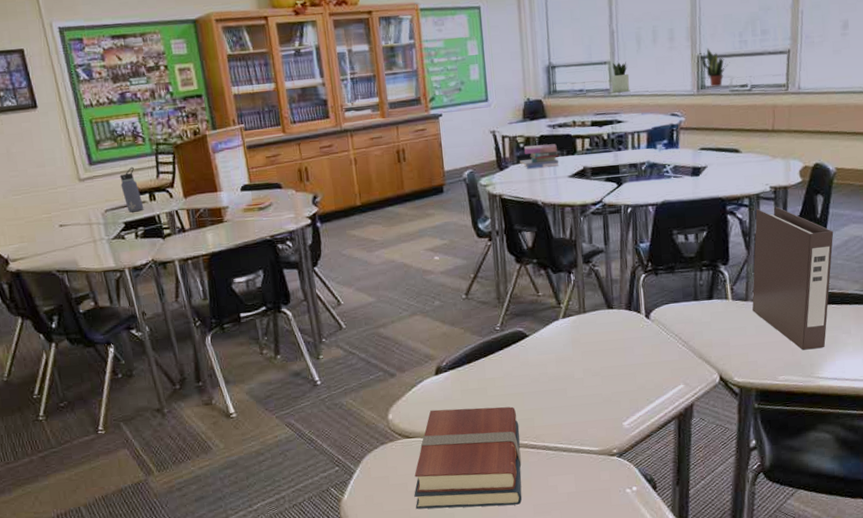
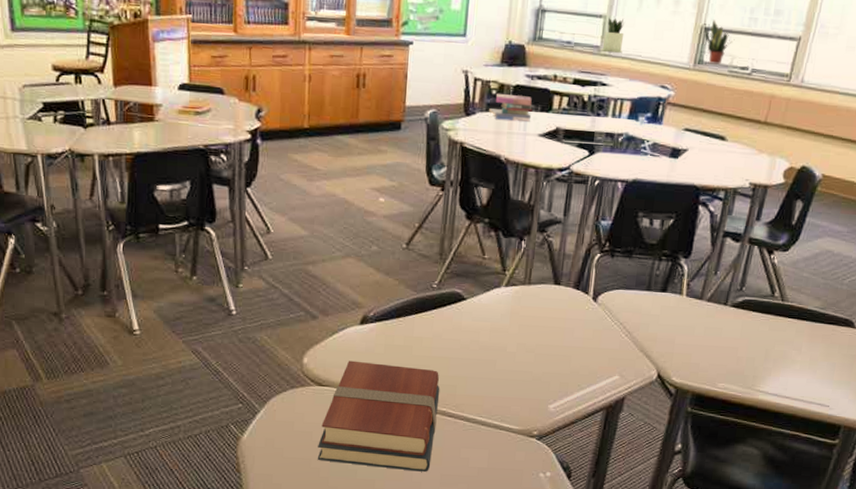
water bottle: present [119,166,144,213] -> none [44,41,67,93]
binder: present [752,206,834,350] -> none [705,204,806,362]

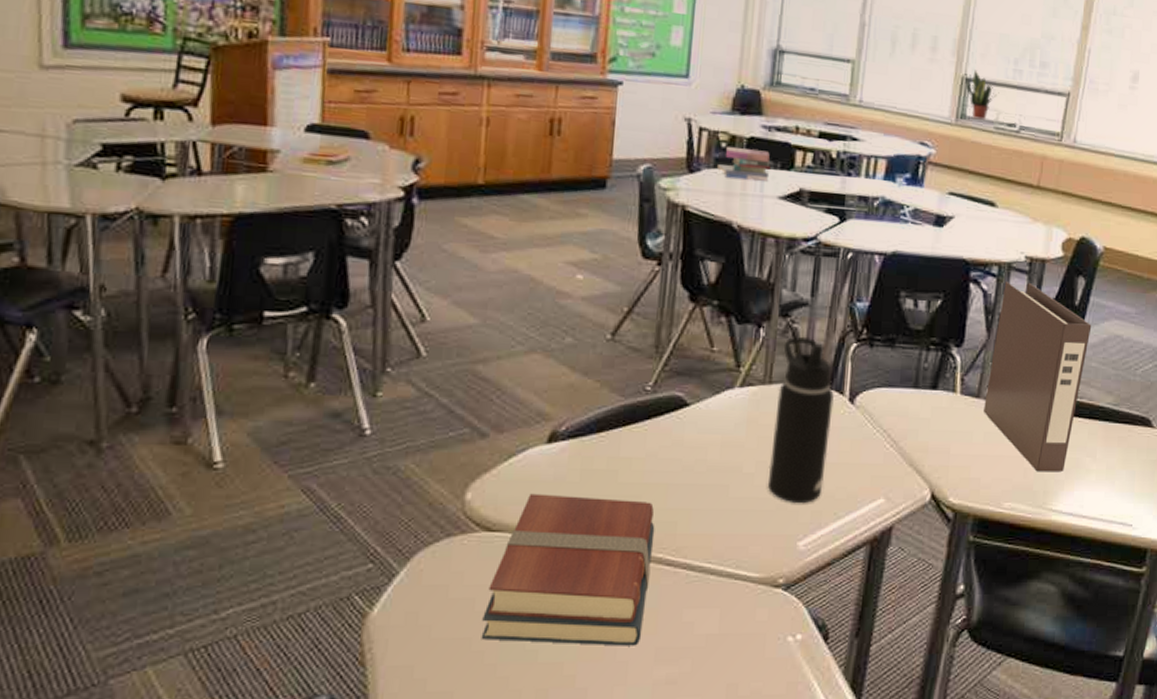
water bottle: none [527,248,581,377] -> present [768,336,835,504]
planter: present [600,18,624,54] -> none [849,63,876,104]
binder: none [705,204,806,362] -> present [984,282,1092,473]

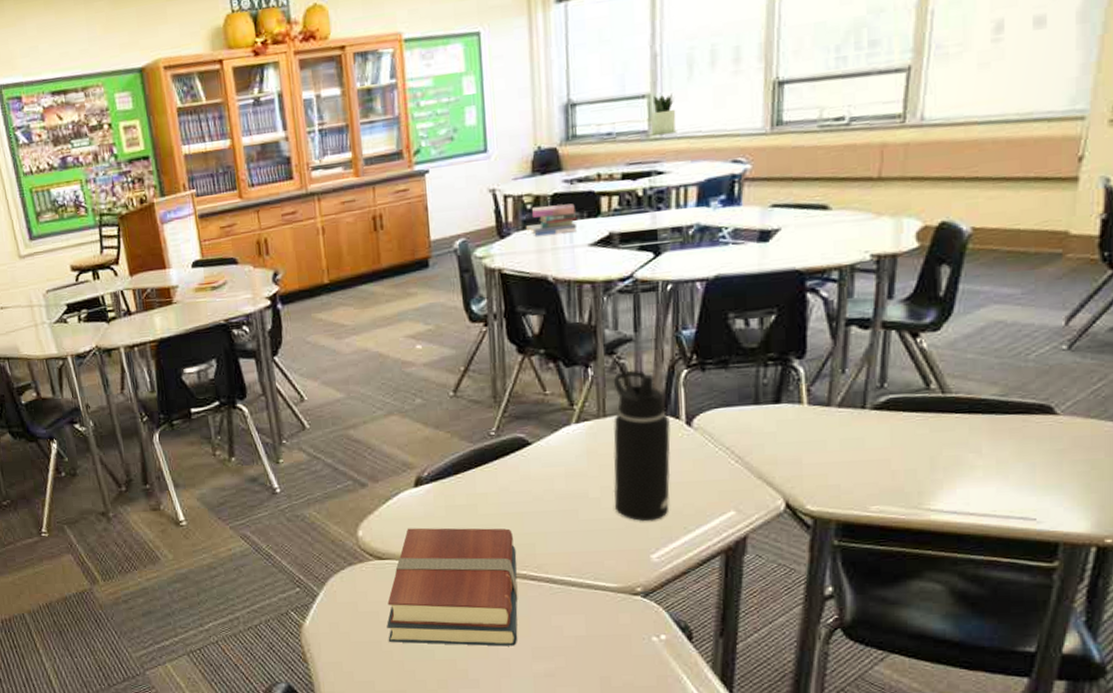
planter: none [849,63,876,104] -> present [649,92,677,137]
potted plant: present [966,69,999,120] -> none [780,69,821,123]
binder: present [984,282,1092,473] -> none [837,281,964,473]

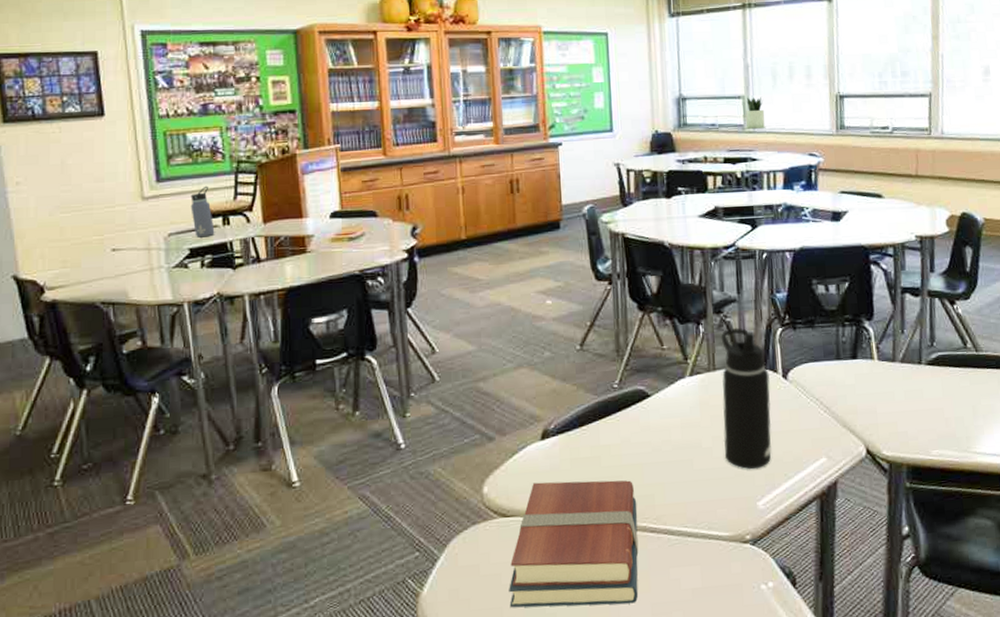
water bottle: none [61,241,87,293] -> present [190,185,215,238]
books: present [526,203,577,236] -> none [646,180,688,206]

